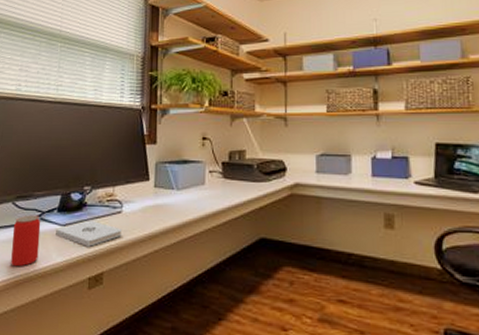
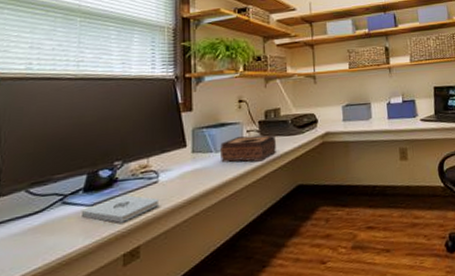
beverage can: present [11,215,41,267] -> none [26,199,63,260]
tissue box: none [182,177,239,206] -> present [220,135,276,163]

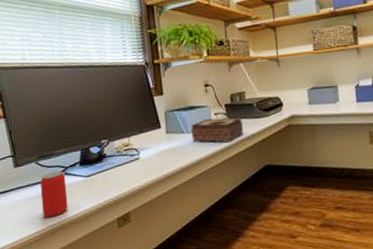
beverage can: none [26,199,63,260] -> present [39,170,68,218]
notepad: present [82,194,160,223] -> none [81,168,142,192]

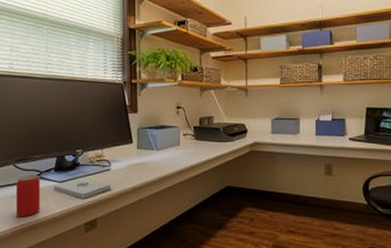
notepad: none [81,168,142,192] -> present [54,177,112,198]
tissue box: present [191,117,243,143] -> none [161,139,208,162]

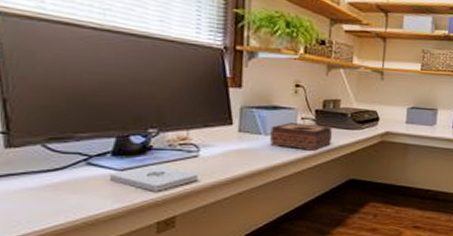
beverage can: present [15,174,40,217] -> none [44,159,88,216]
tissue box: none [161,139,208,162] -> present [270,123,332,151]

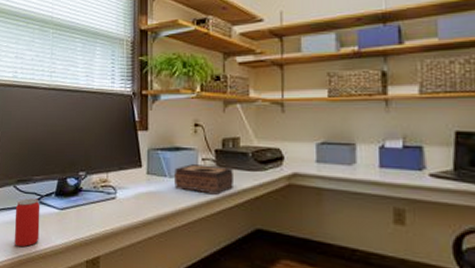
beverage can: none [44,159,88,216] -> present [15,198,41,247]
notepad: present [110,164,200,191] -> none [54,205,117,231]

